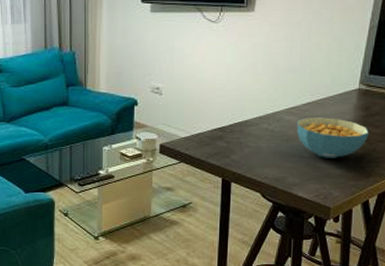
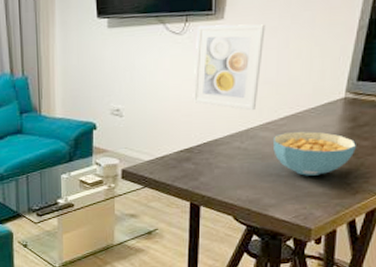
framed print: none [226,15,291,96] -> present [192,24,266,111]

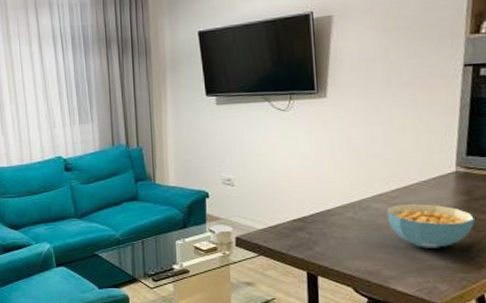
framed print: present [192,24,266,111] -> none [301,102,368,183]

